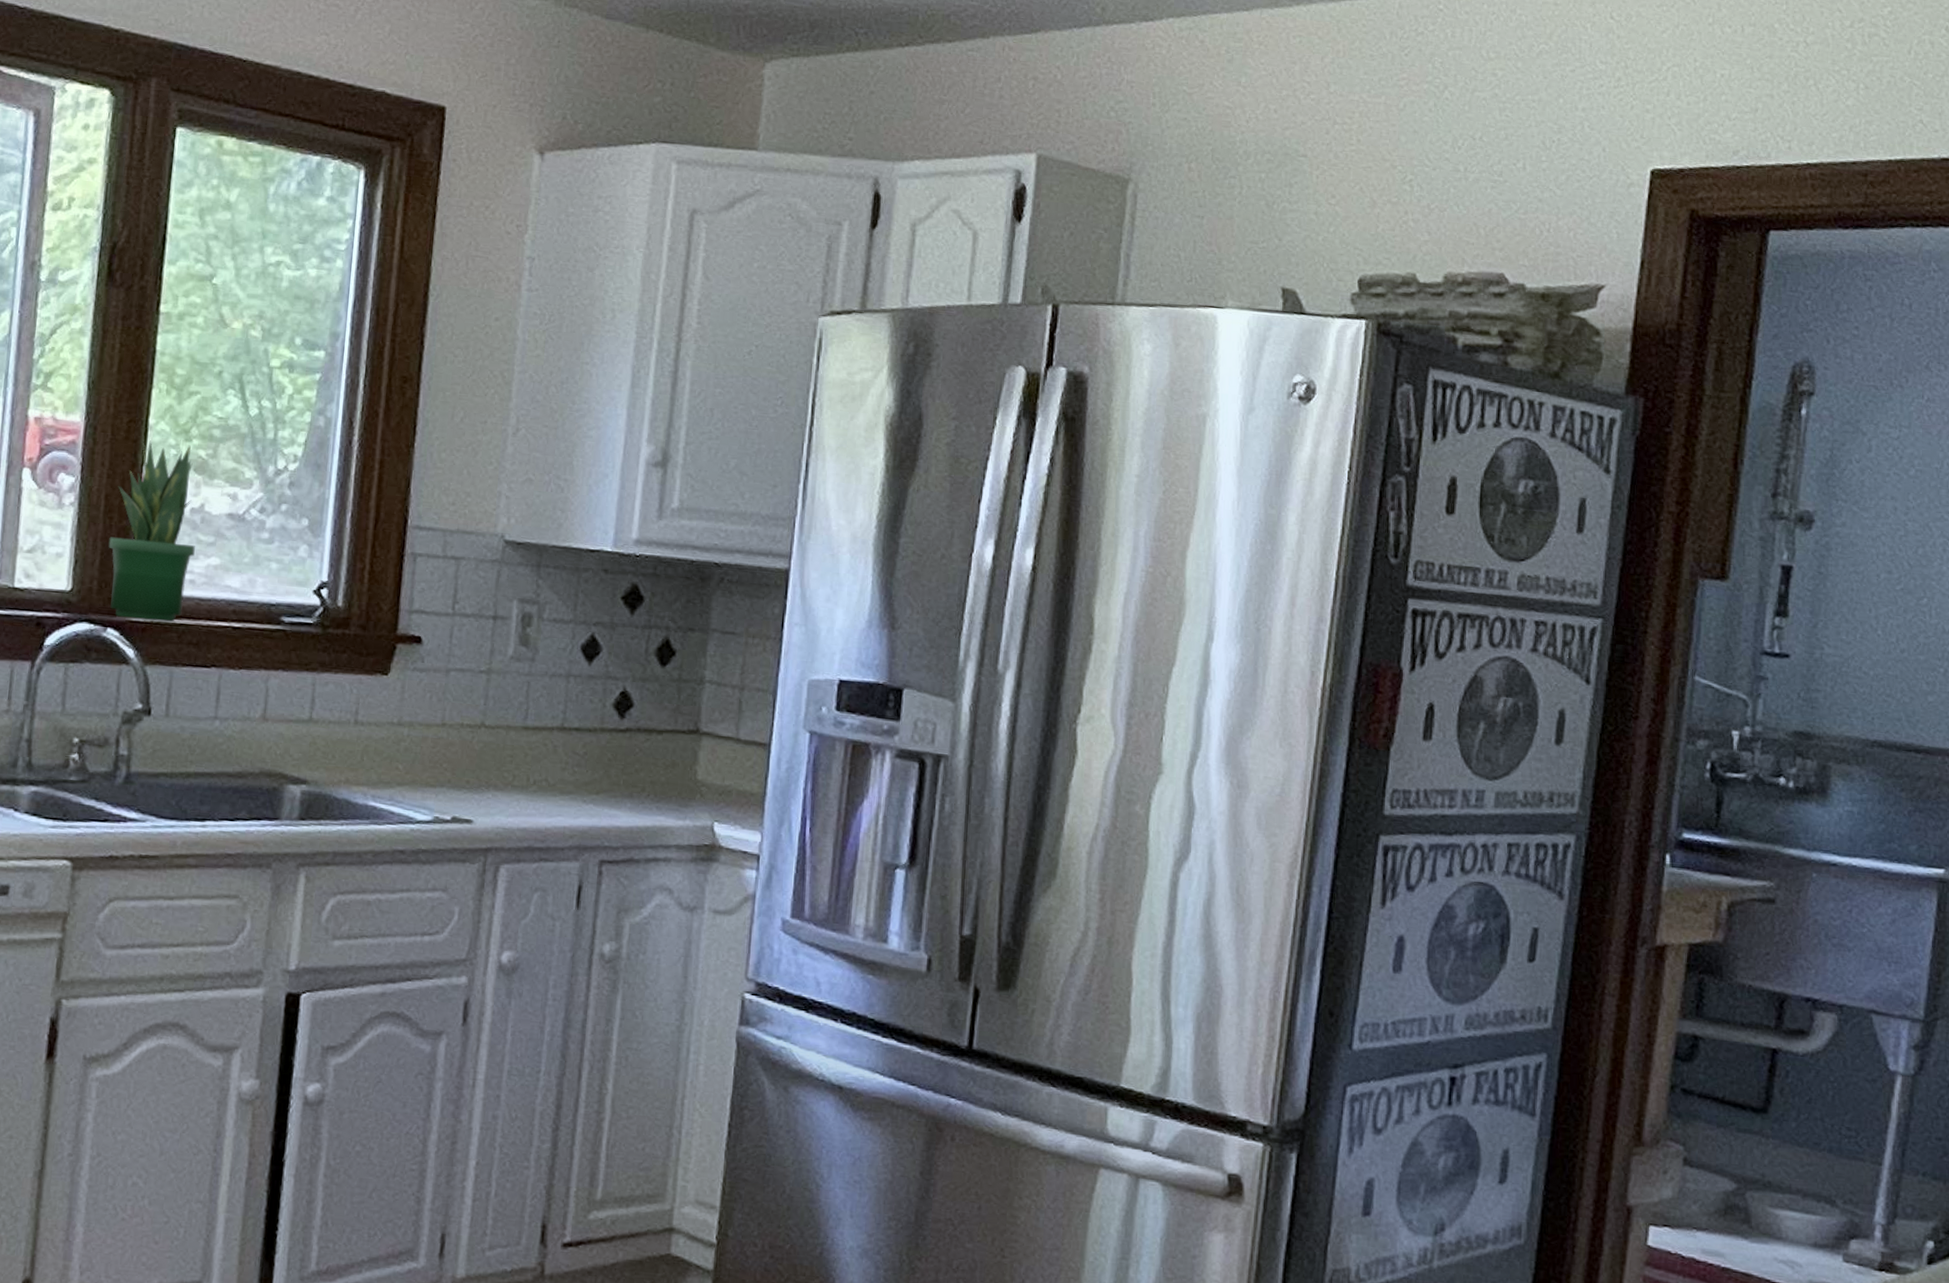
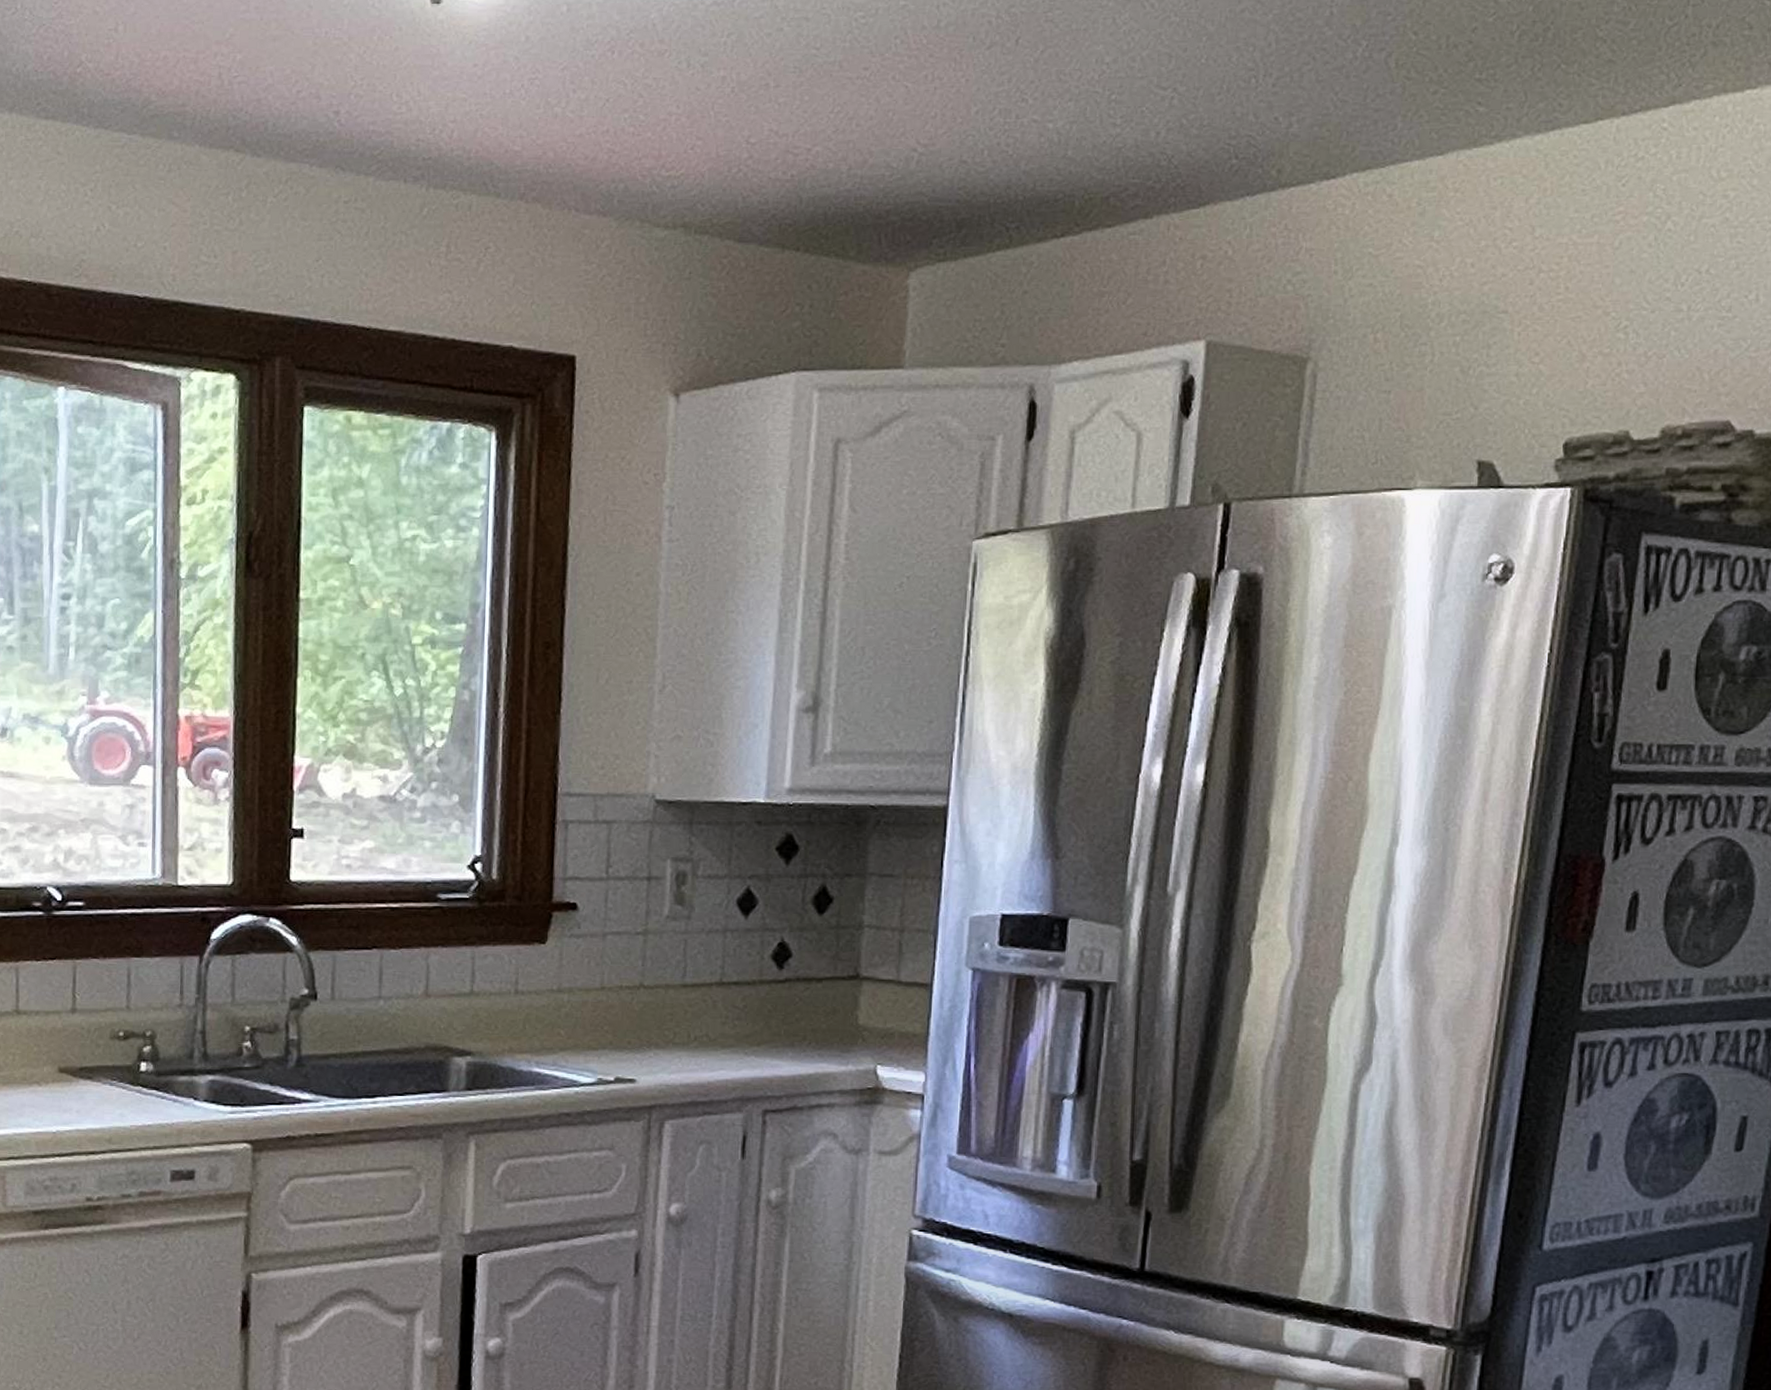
planter: present [108,440,195,623] -> none [265,729,349,909]

